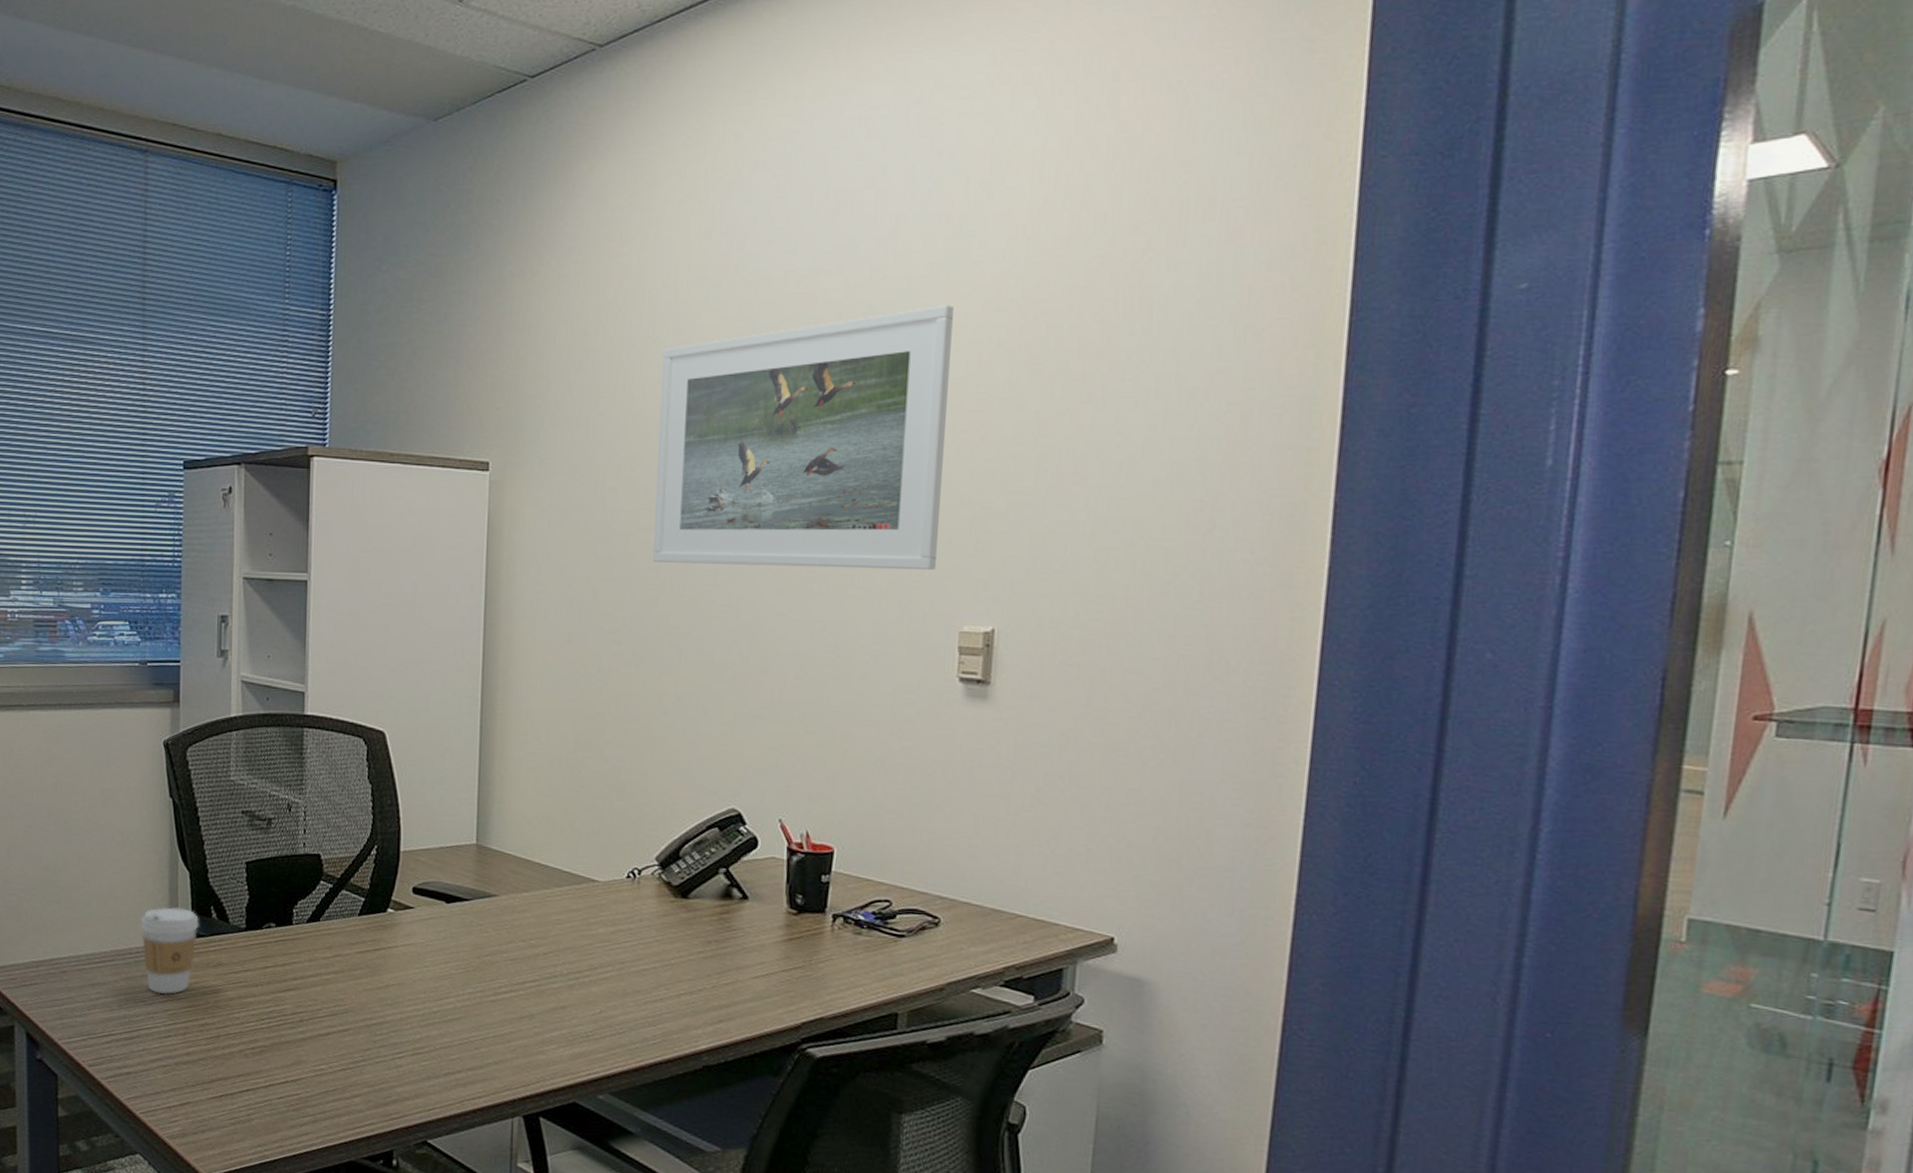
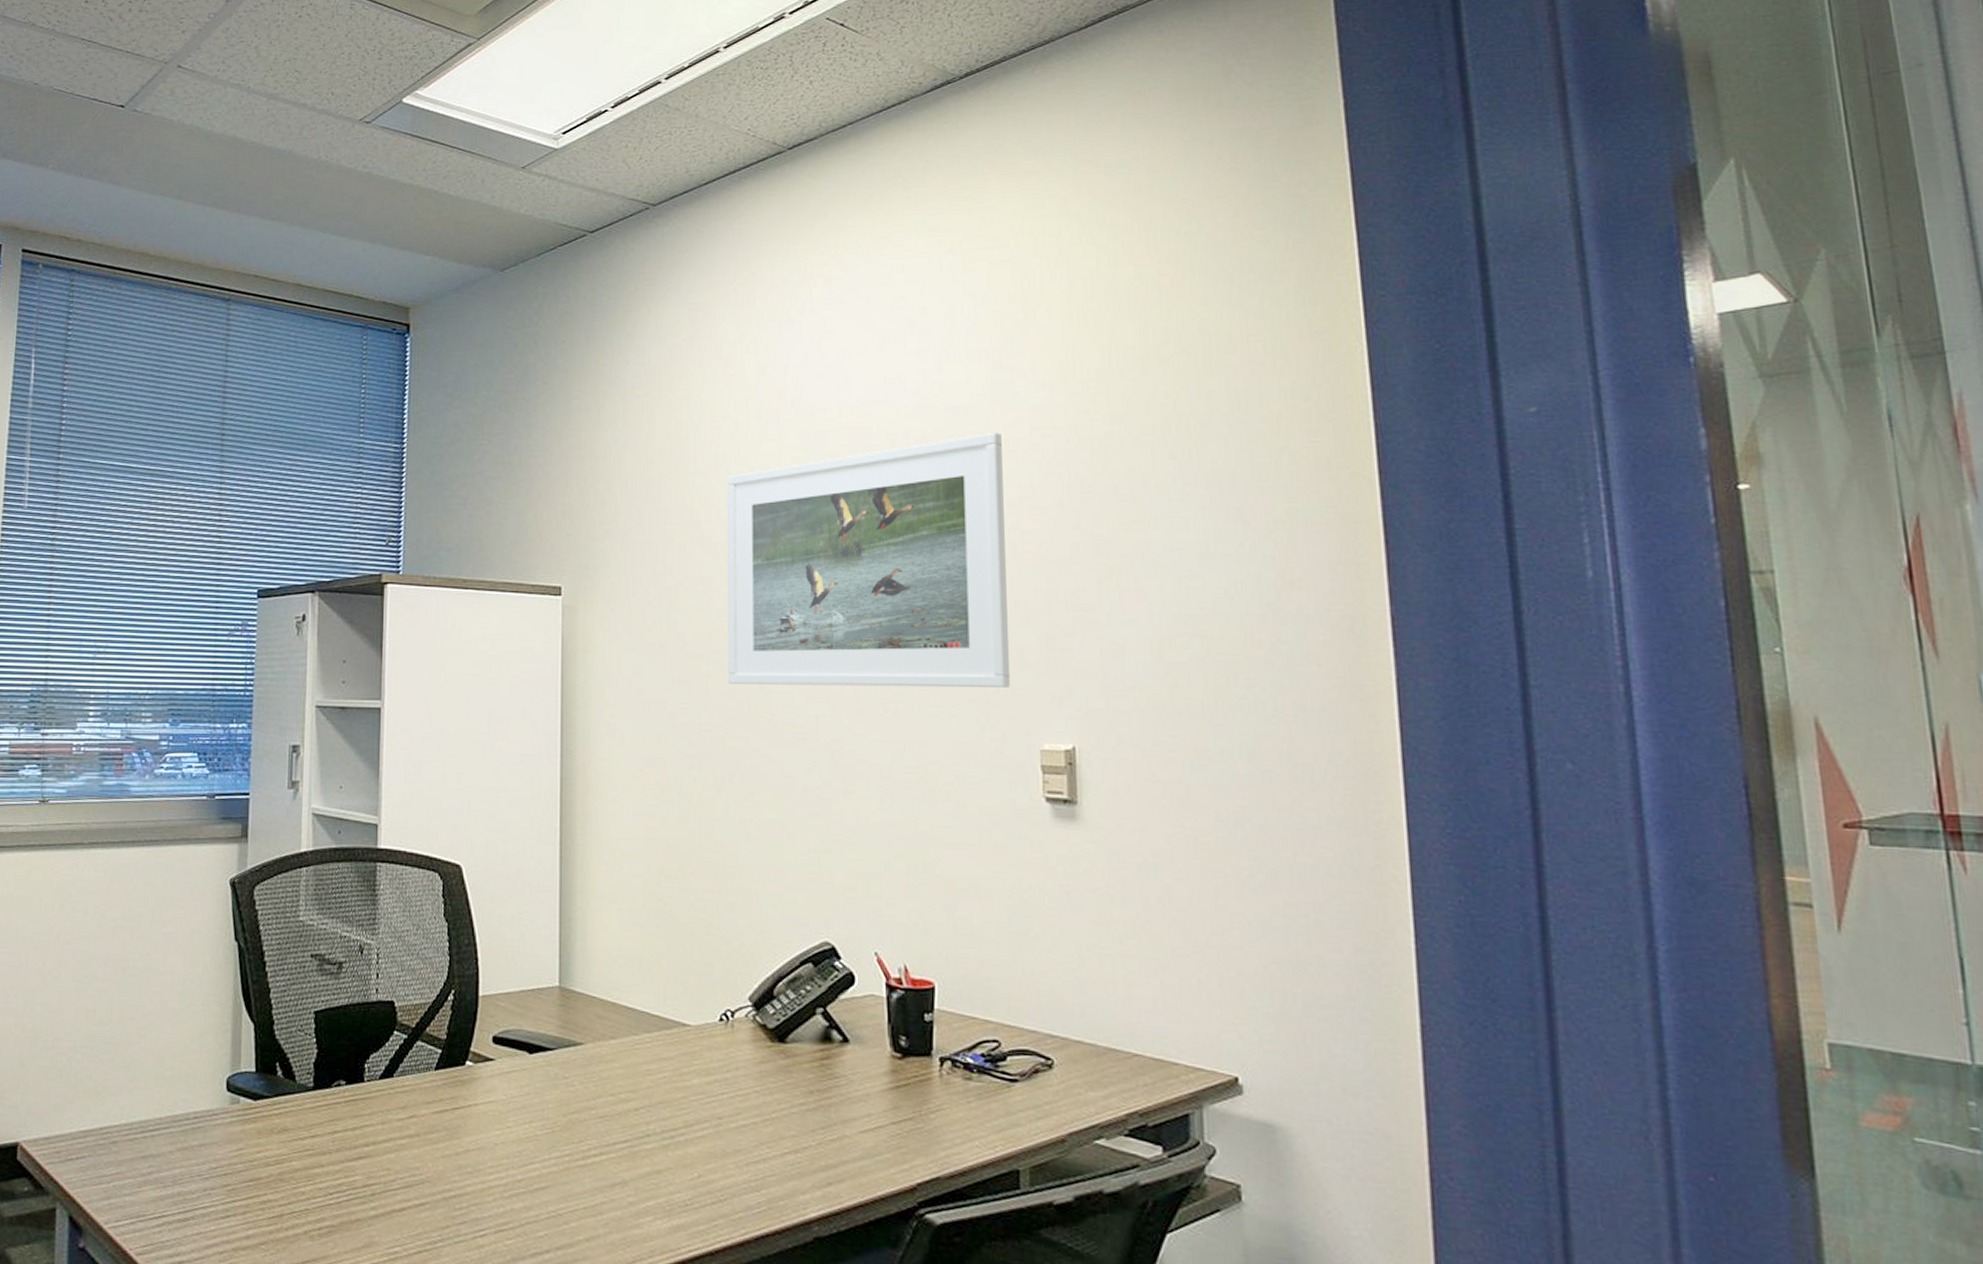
coffee cup: present [140,907,199,995] -> none [199,1064,263,1167]

